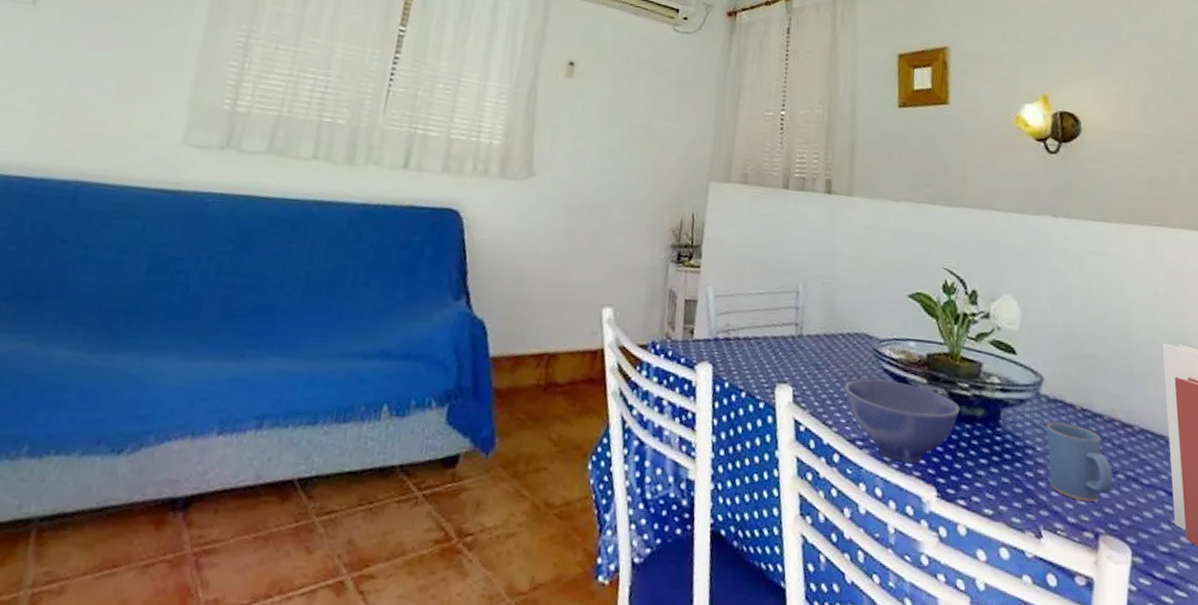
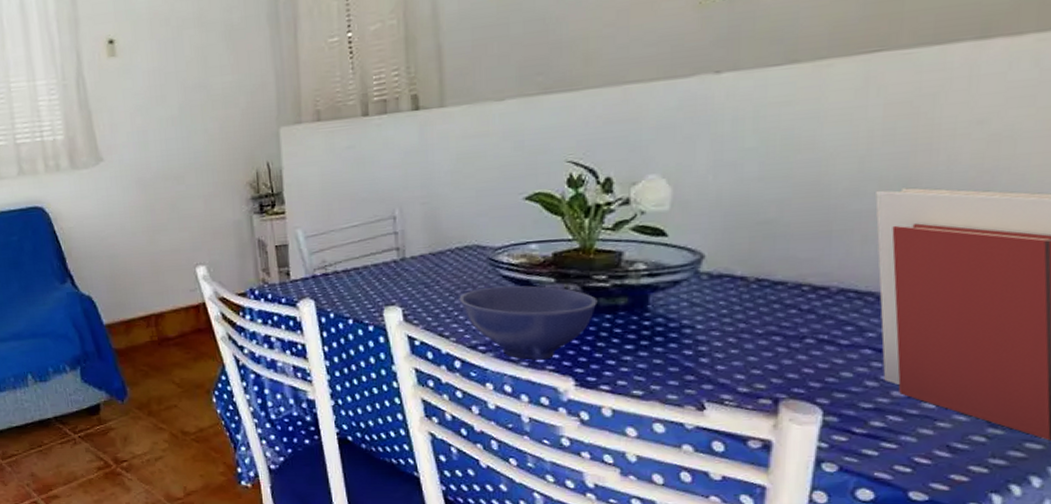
mug: present [1046,422,1113,502] -> none [708,297,799,371]

